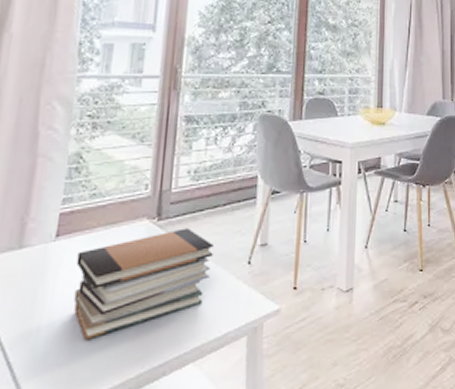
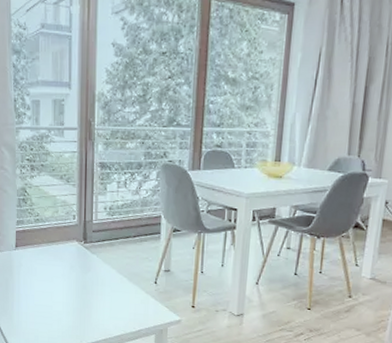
book stack: present [73,228,214,341] -> none [31,251,127,318]

